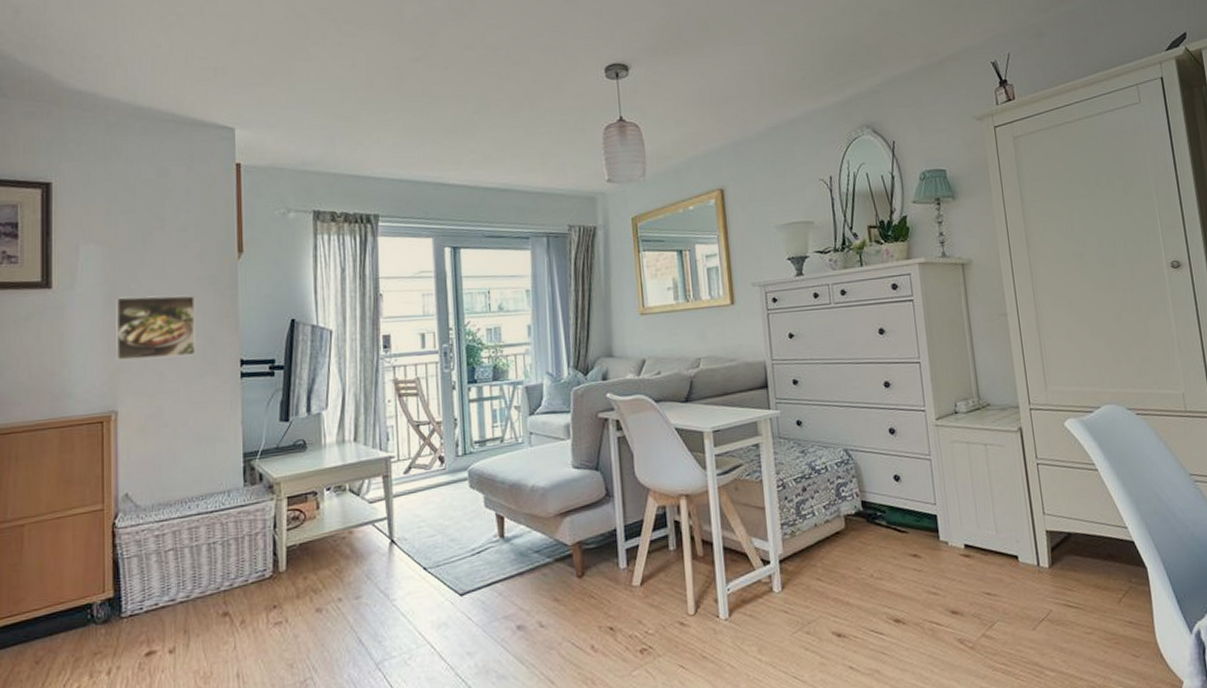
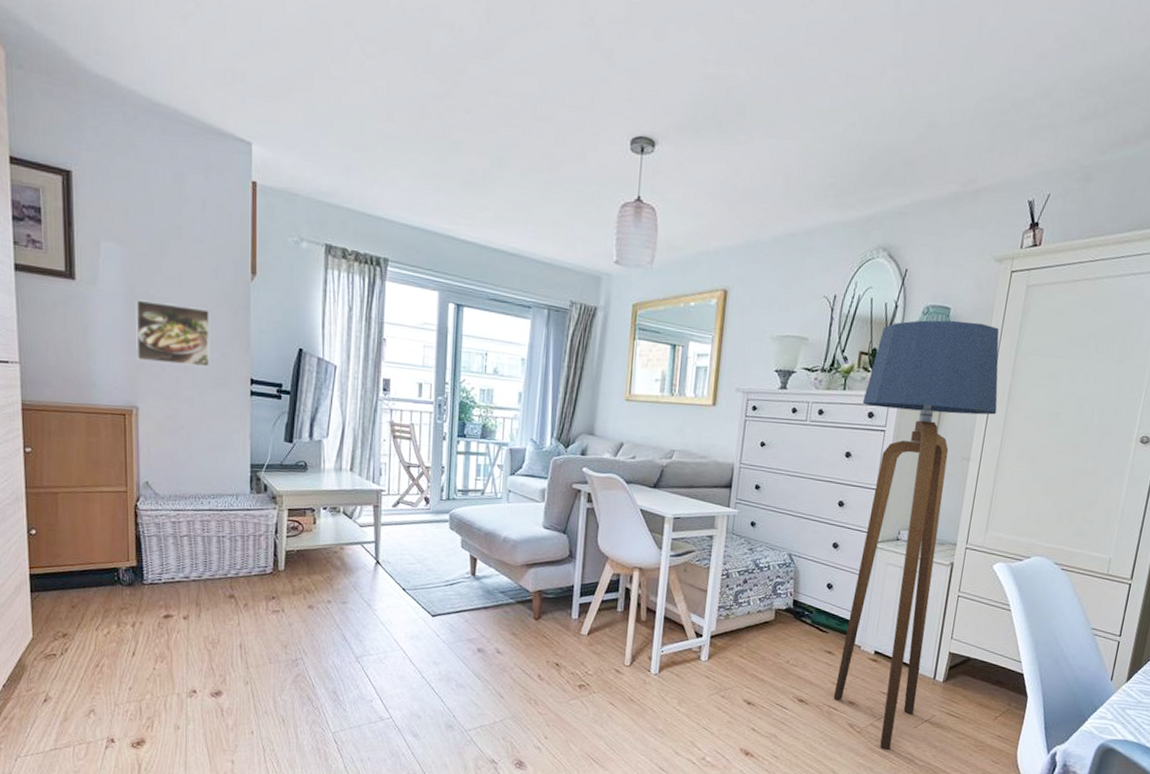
floor lamp: none [882,179,1027,664] -> present [833,320,1000,750]

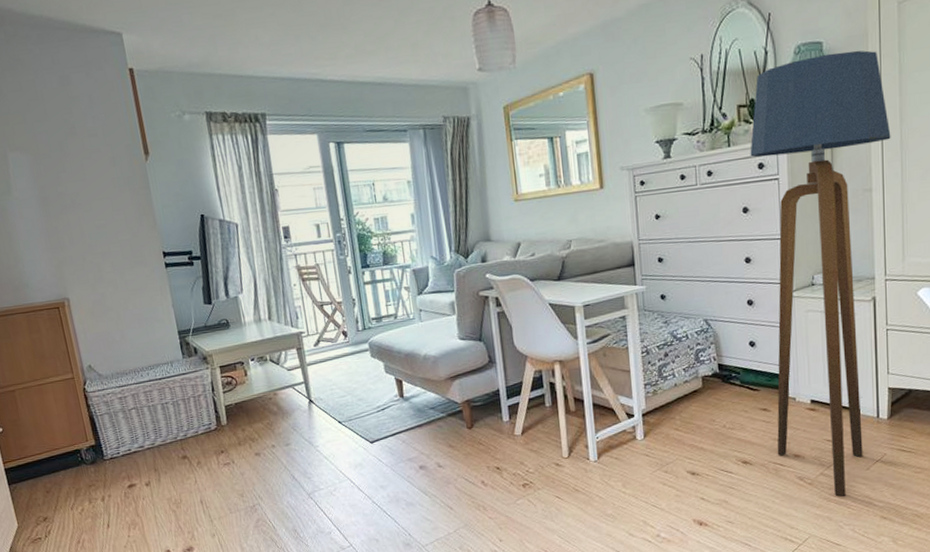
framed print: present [135,299,211,368] -> none [47,195,124,255]

